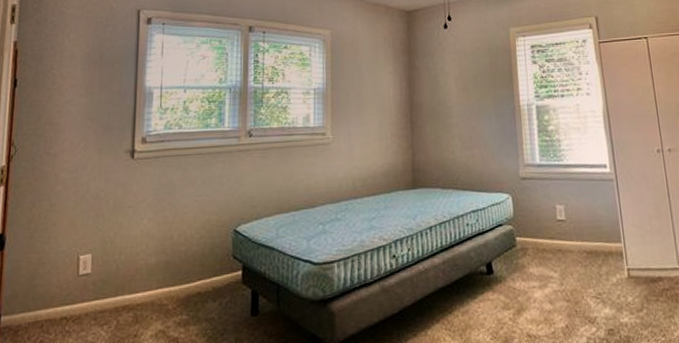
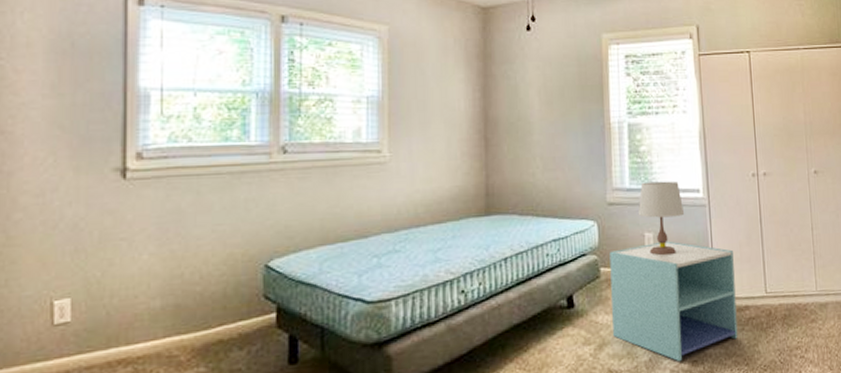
nightstand: none [524,213,653,330] -> present [609,241,738,362]
table lamp: none [548,157,594,227] -> present [638,180,685,256]

